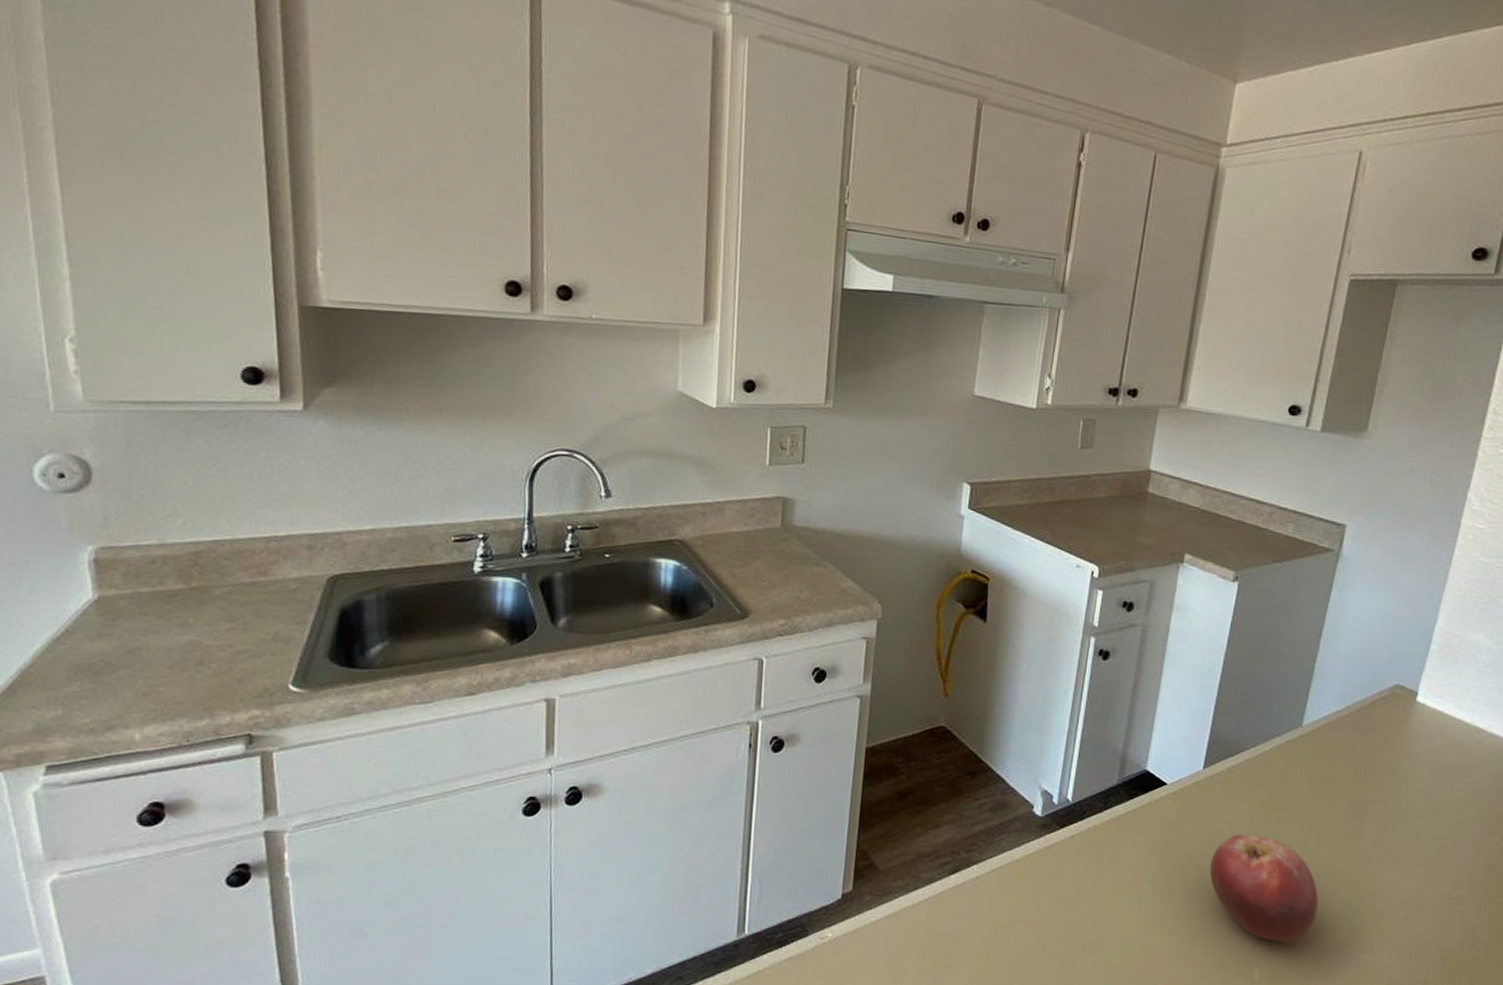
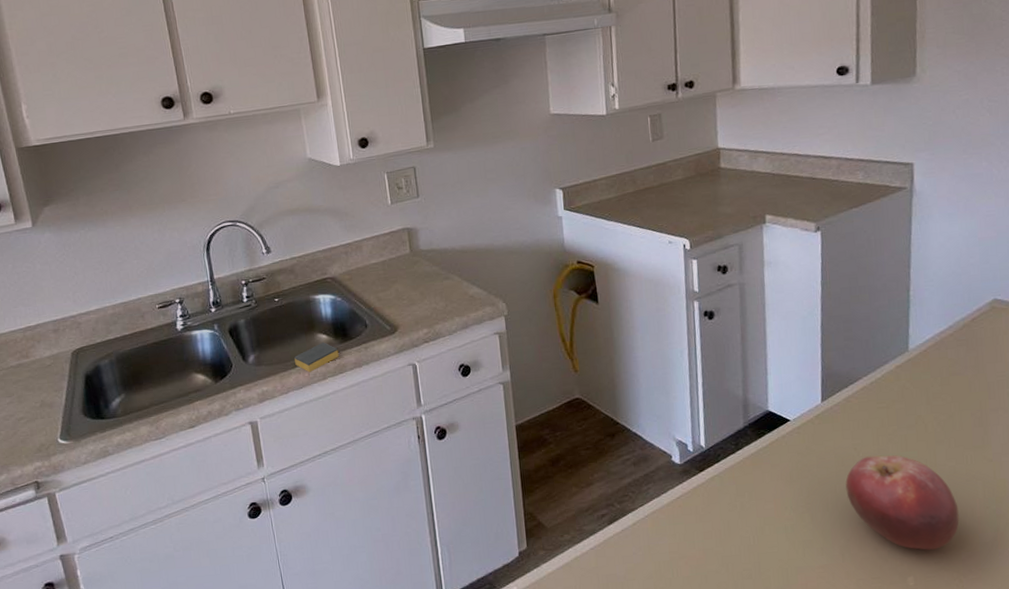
sponge: none [616,616,672,650] -> present [294,342,339,372]

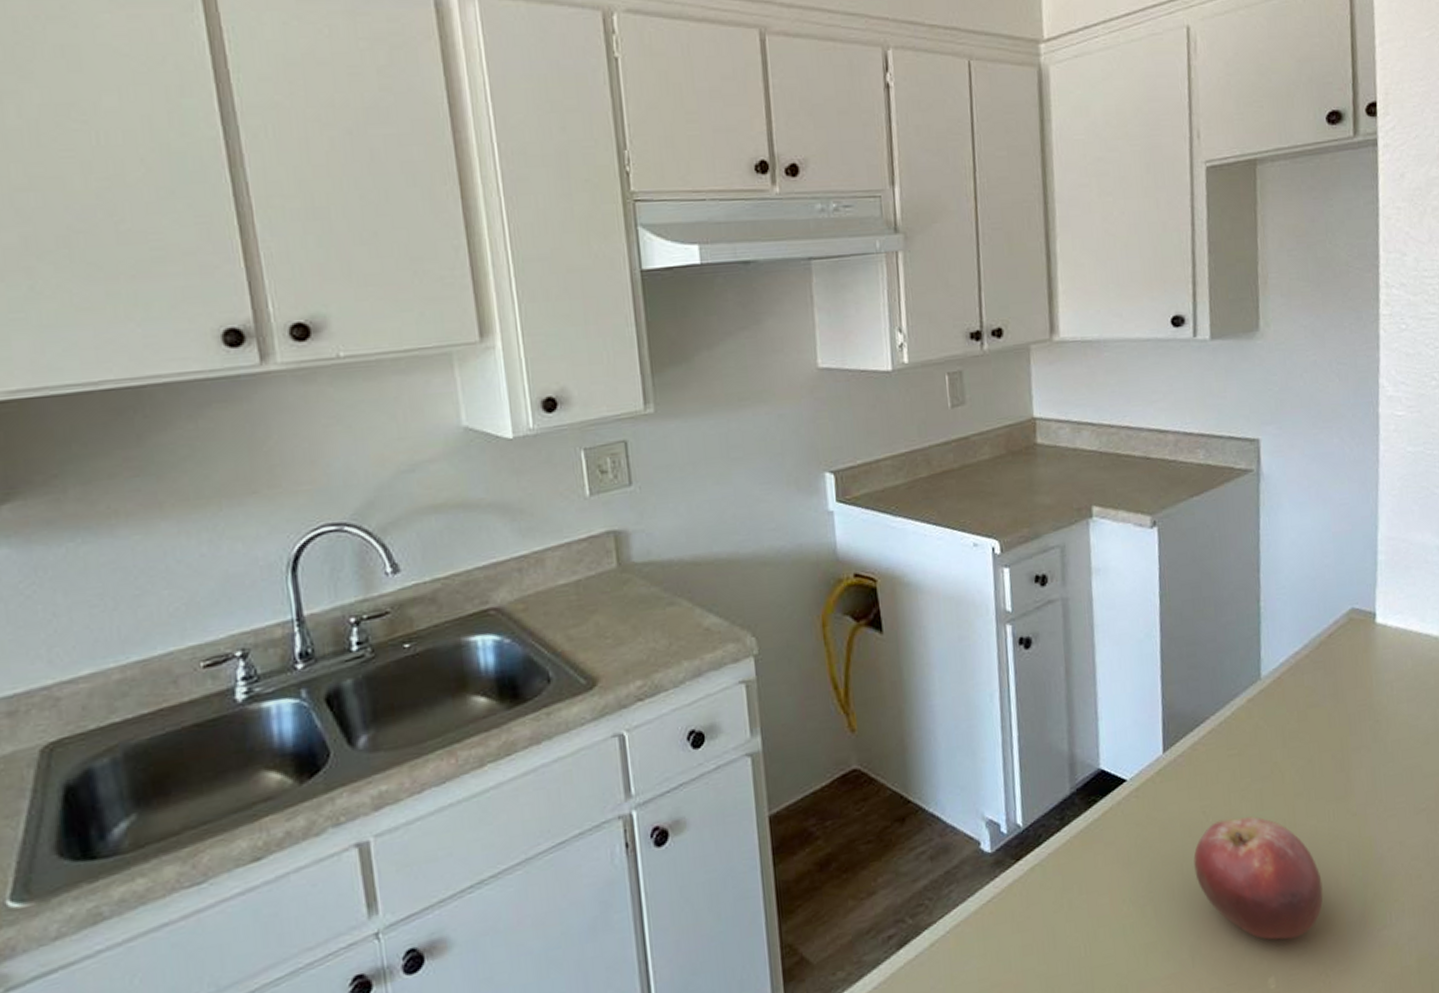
sponge: present [294,342,339,372] -> none [434,708,505,757]

